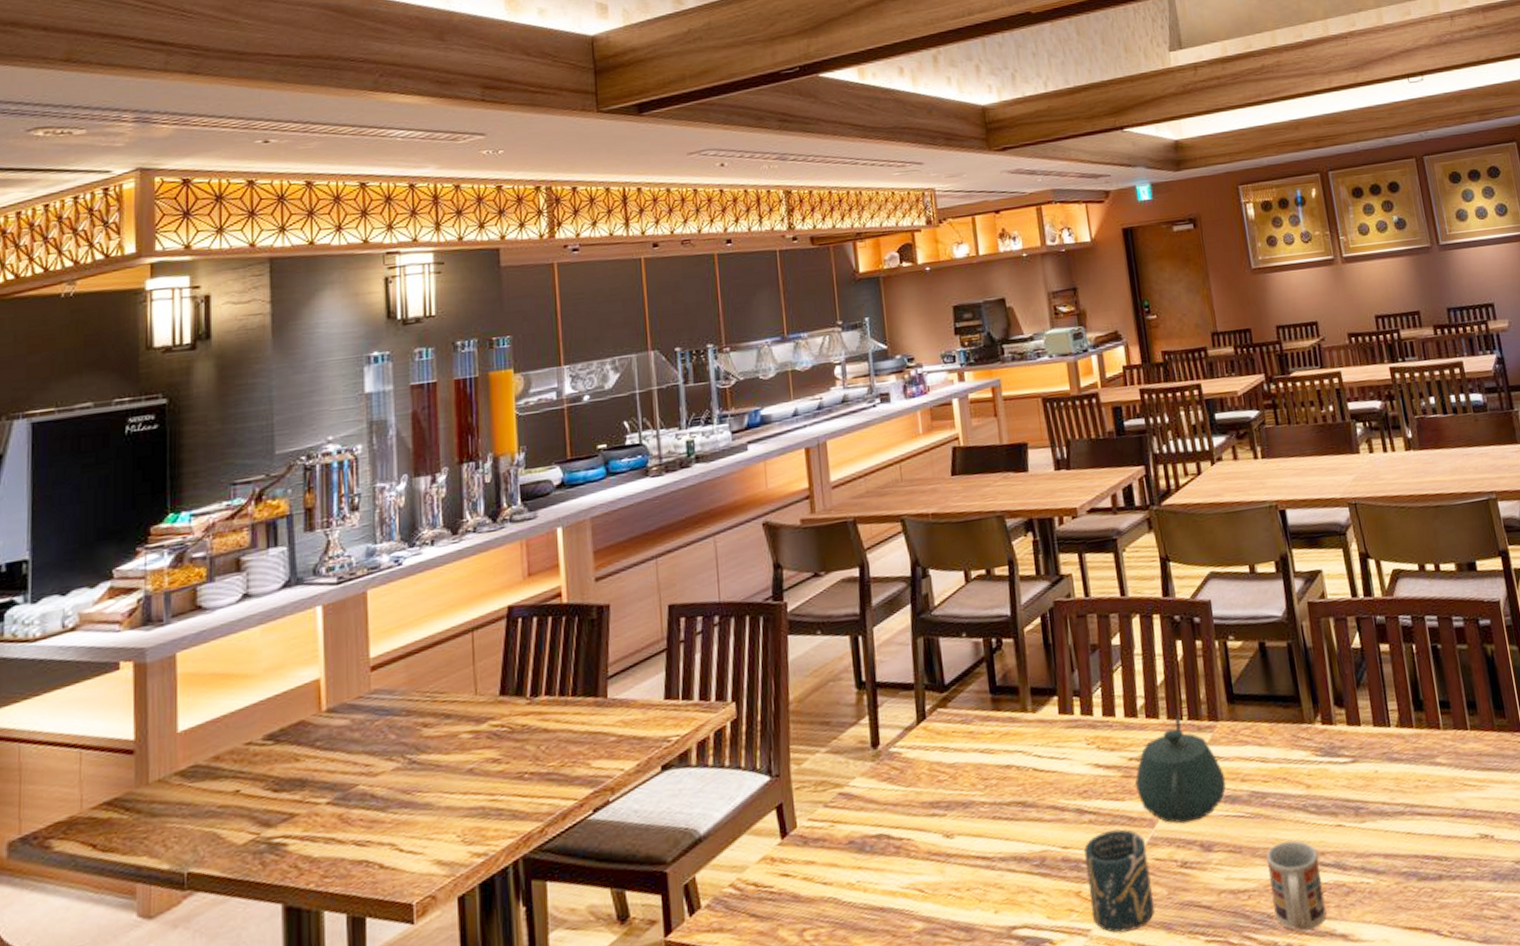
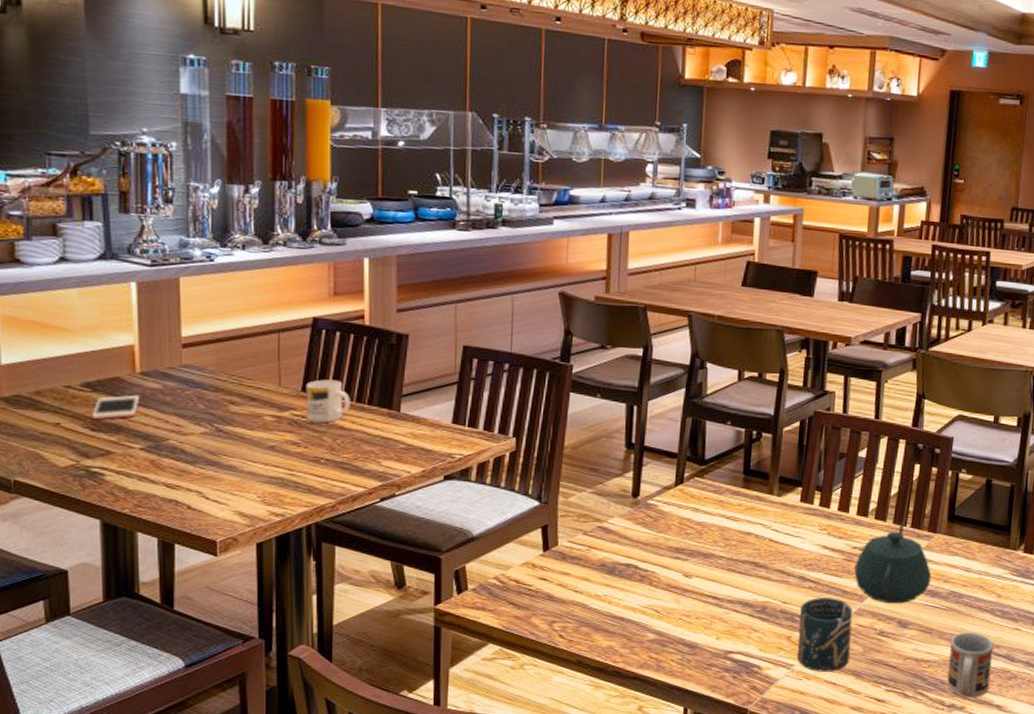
cell phone: none [274,737,326,778] -> present [91,394,140,420]
mug: none [504,674,553,730] -> present [306,379,351,423]

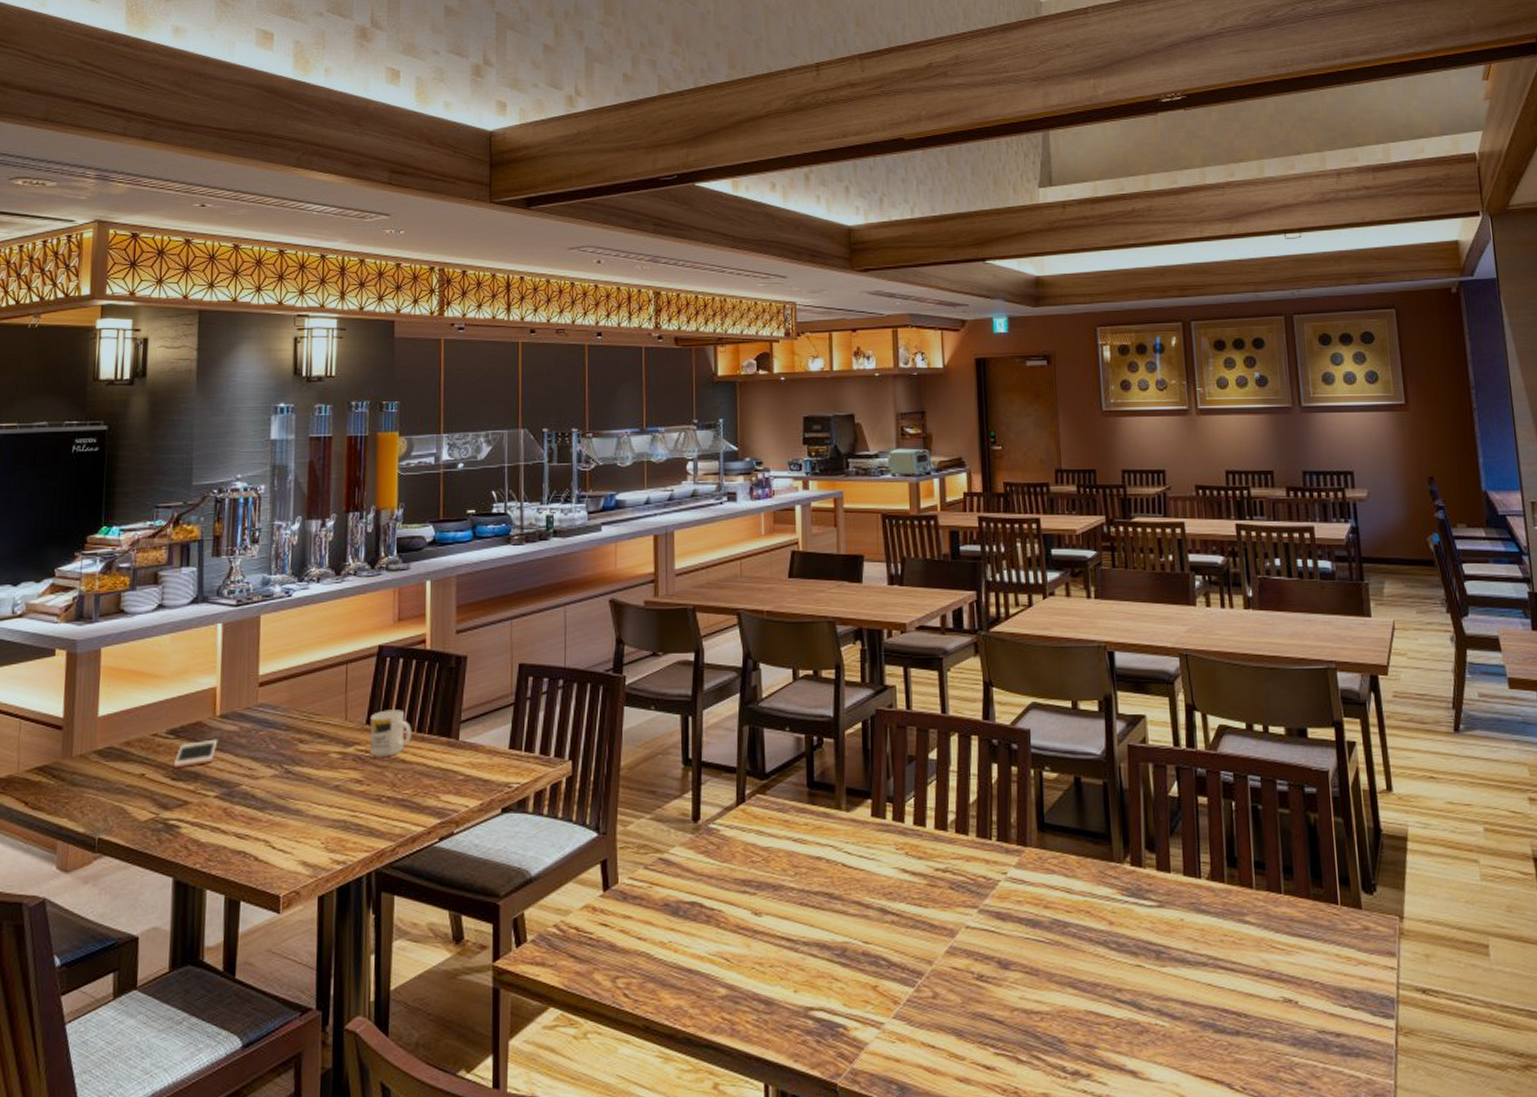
cup: present [797,597,853,672] -> none [884,934,947,1031]
teapot: present [854,522,932,604] -> none [940,834,1029,939]
cup: present [947,632,994,697] -> none [1062,972,1118,1061]

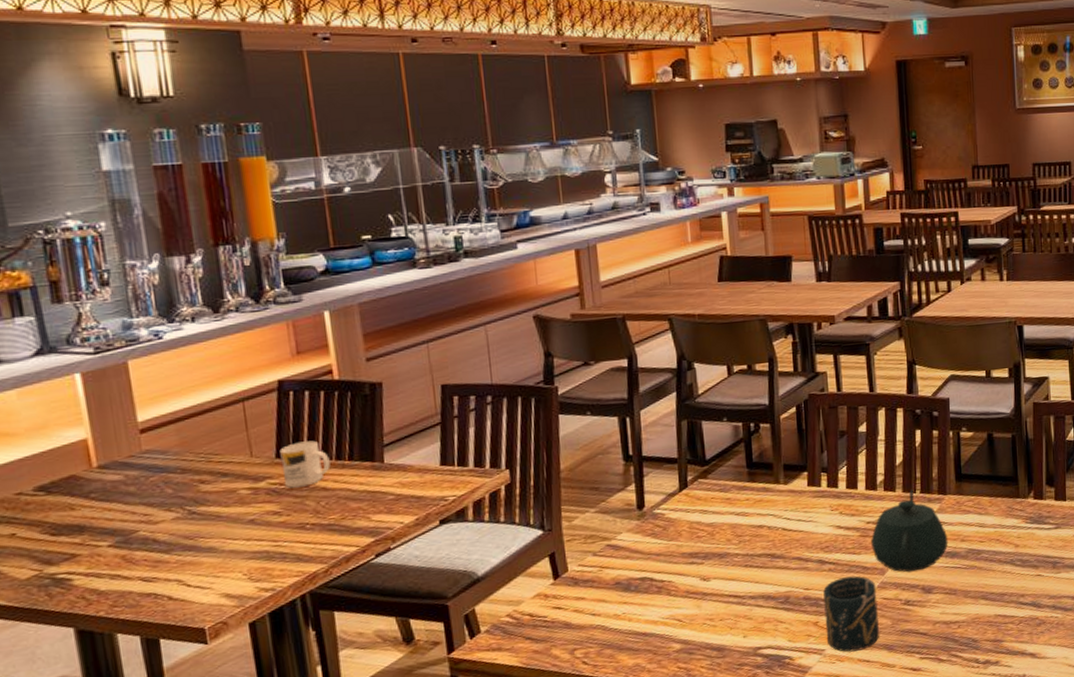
cell phone: present [173,739,218,768] -> none [49,490,101,524]
cup: none [884,934,947,1031] -> present [823,576,879,652]
teapot: none [940,834,1029,939] -> present [871,489,949,573]

